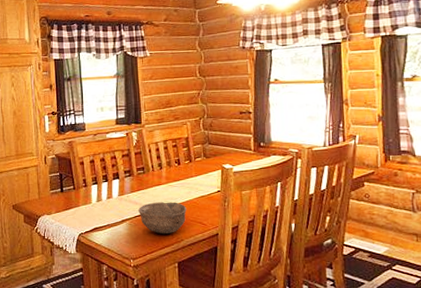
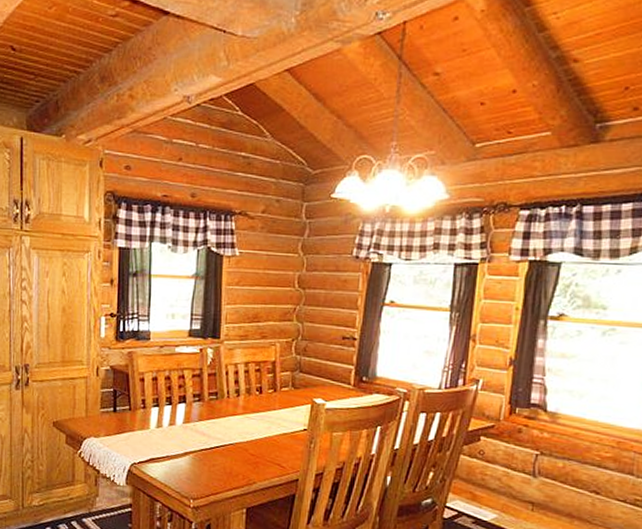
bowl: present [138,202,187,235] -> none [206,435,264,475]

